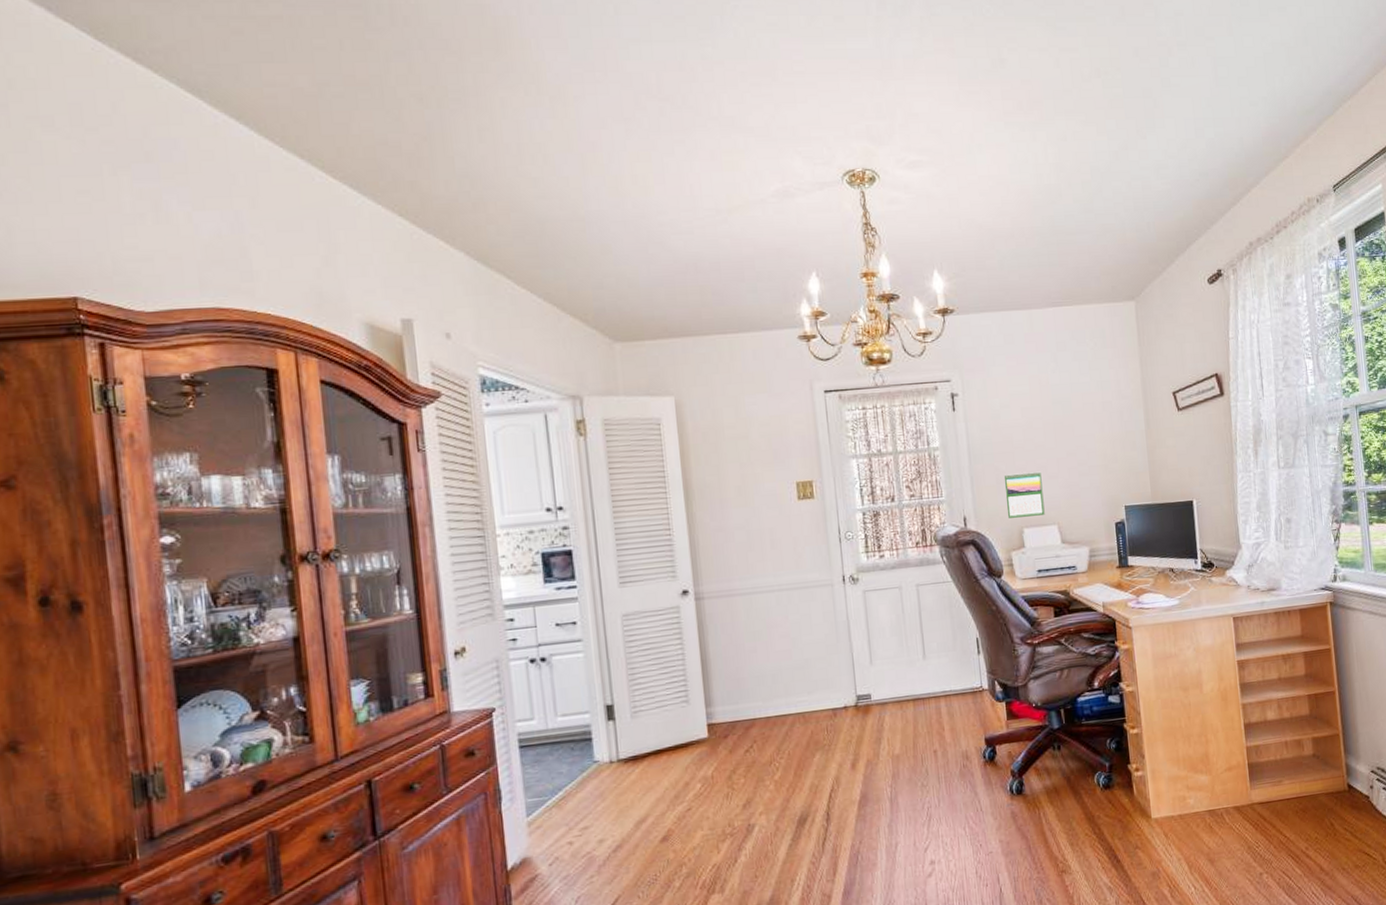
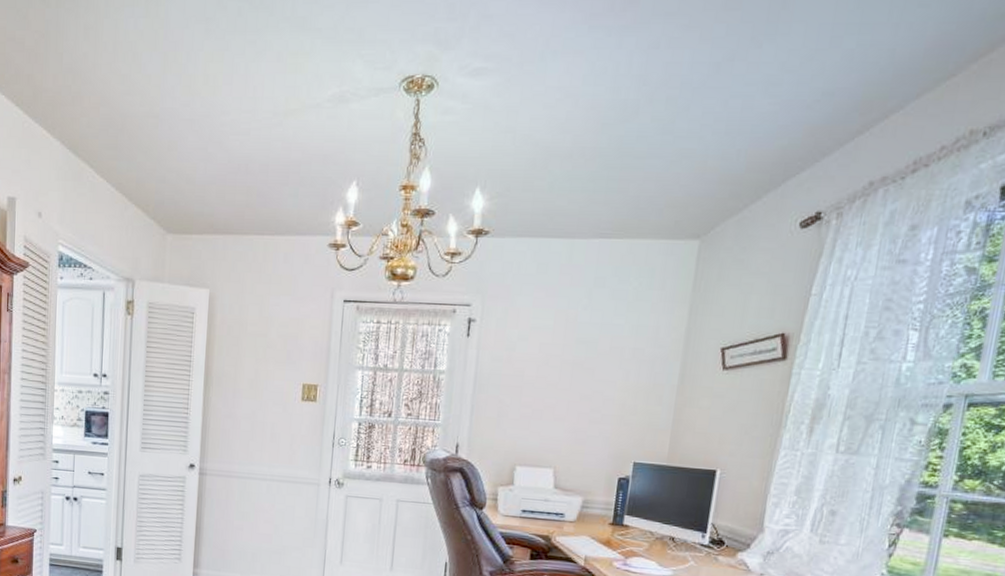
calendar: present [1003,471,1045,518] -> none [501,408,547,456]

